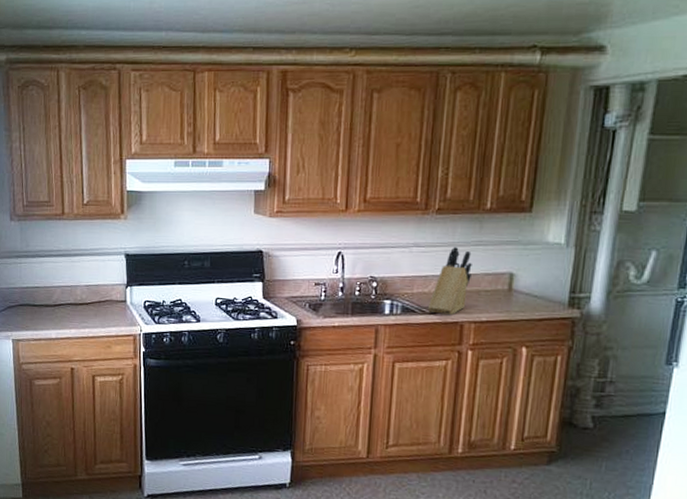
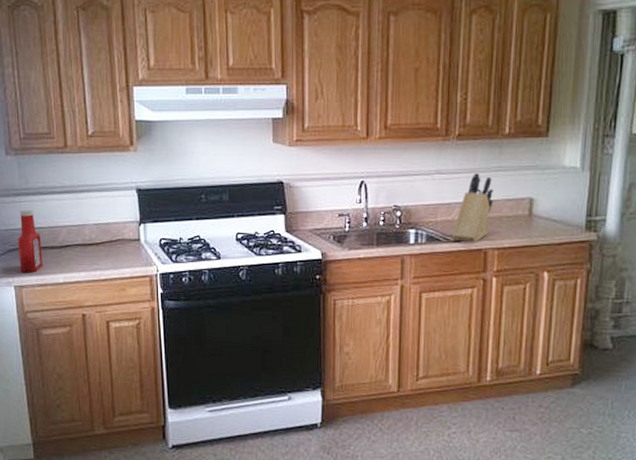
ketchup bottle: none [16,270,38,328] -> present [17,209,42,273]

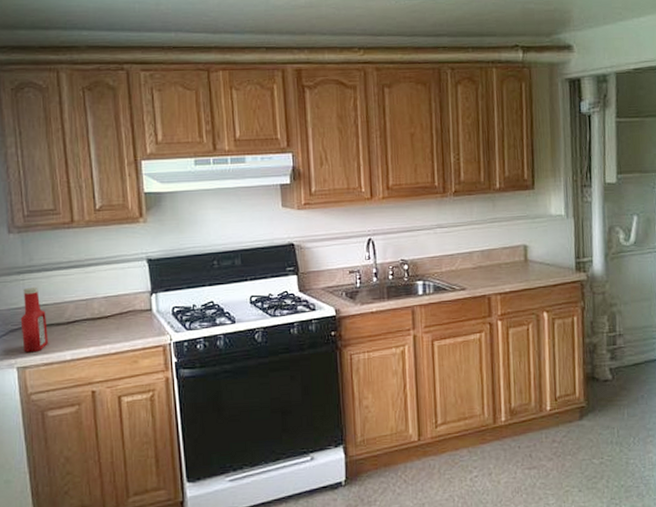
knife block: present [451,172,493,243] -> none [457,224,492,290]

